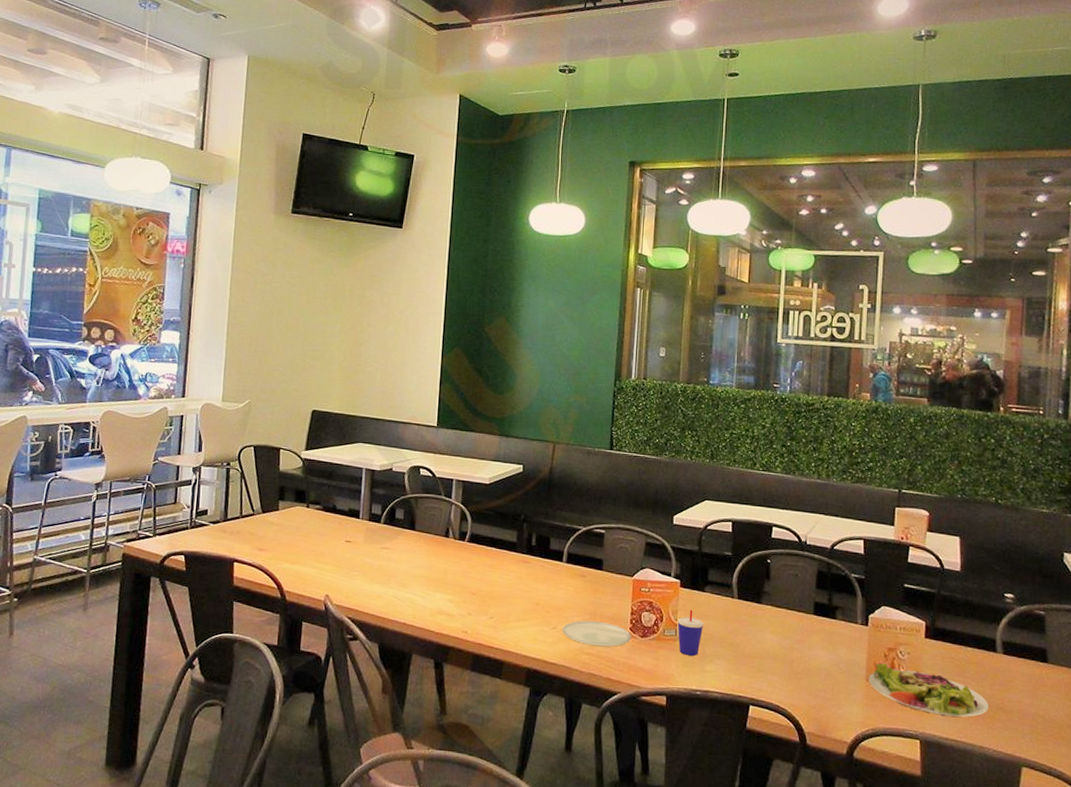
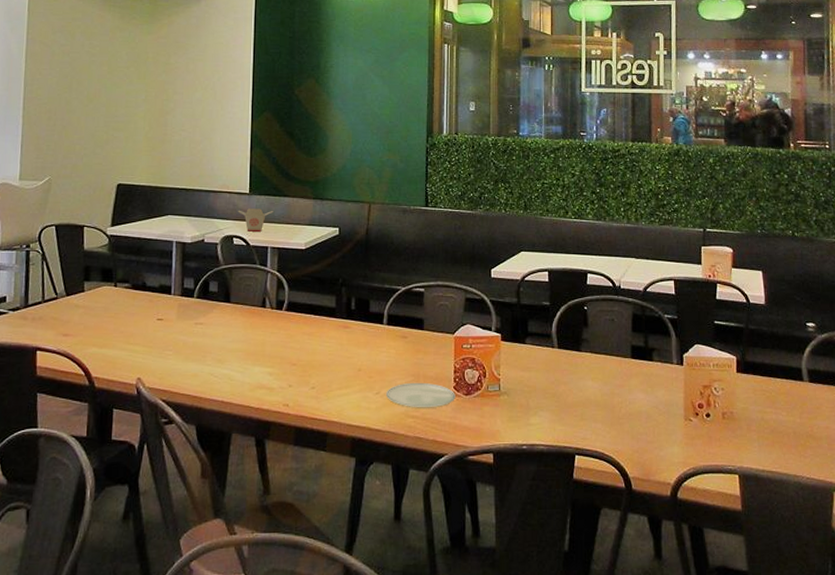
takeout container: none [425,441,460,464] -> present [237,208,273,231]
beverage cup: present [677,609,703,656] -> none [500,363,526,410]
salad plate: present [868,663,988,718] -> none [687,401,799,449]

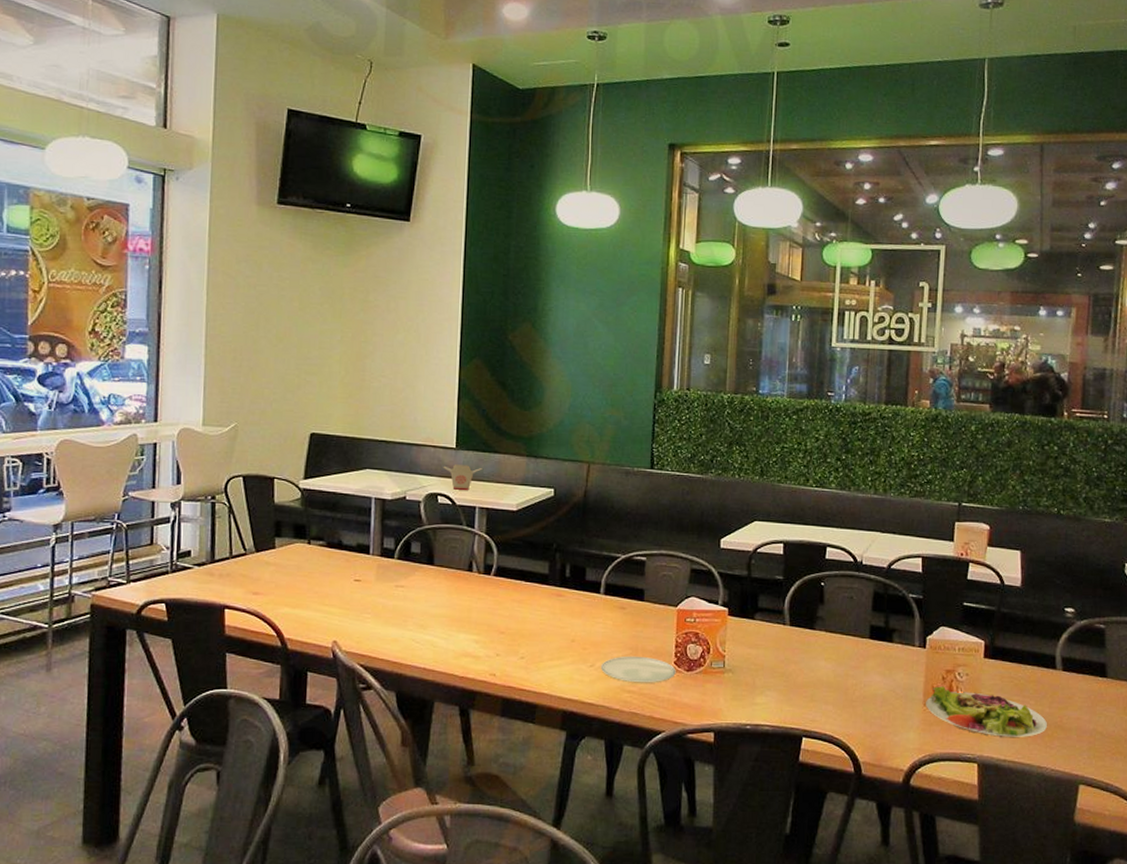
salad plate: none [687,401,799,449] -> present [926,686,1047,738]

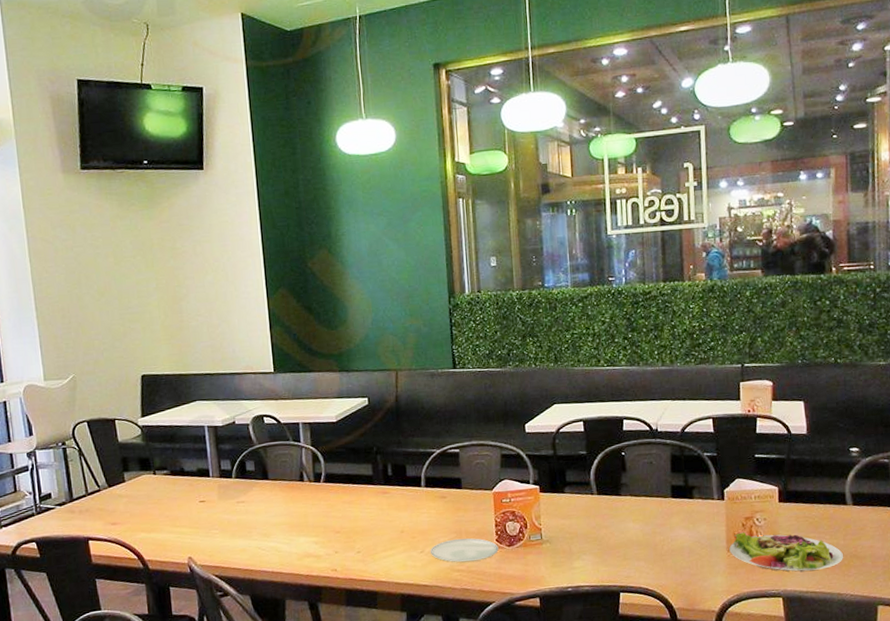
takeout container: present [443,464,482,490] -> none [264,386,300,410]

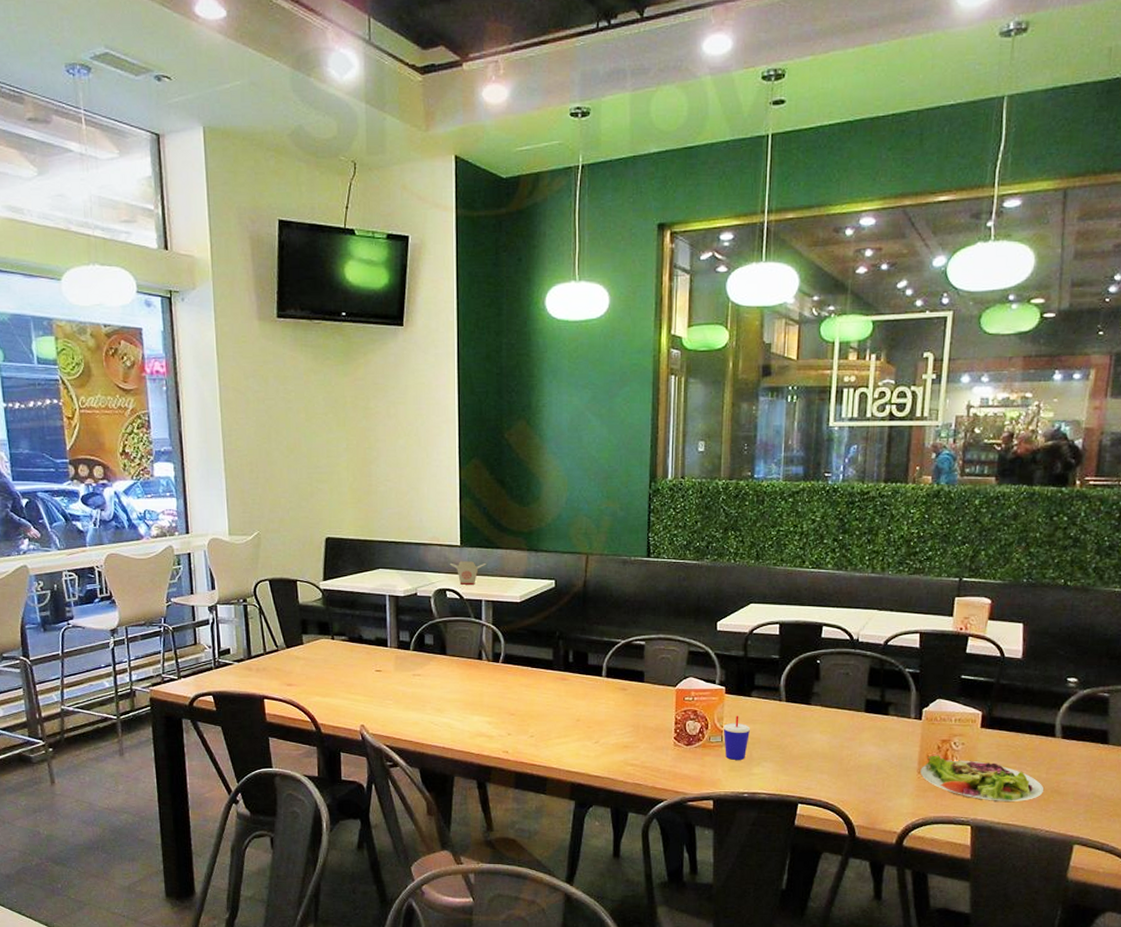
takeout container: none [264,386,300,410] -> present [449,561,486,585]
plate: present [430,538,499,563] -> none [604,732,676,758]
beverage cup: none [541,512,567,556] -> present [723,715,750,760]

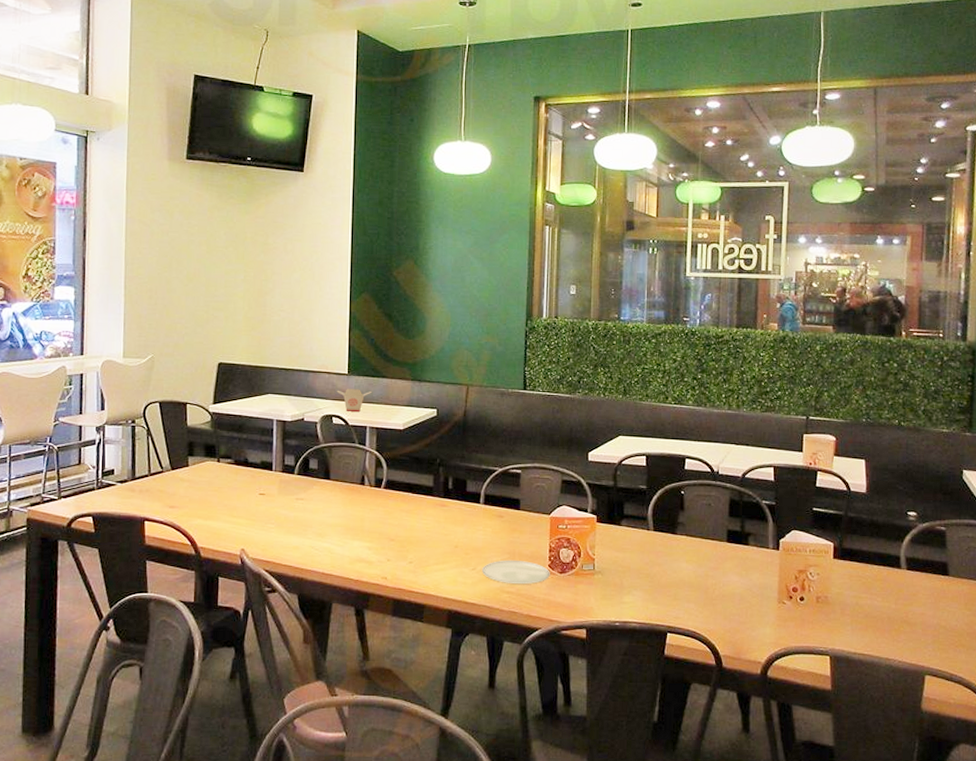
plate: none [604,732,676,758] -> present [481,560,550,586]
beverage cup: present [723,715,750,760] -> none [595,543,620,588]
salad plate: present [920,755,1043,802] -> none [780,585,894,633]

